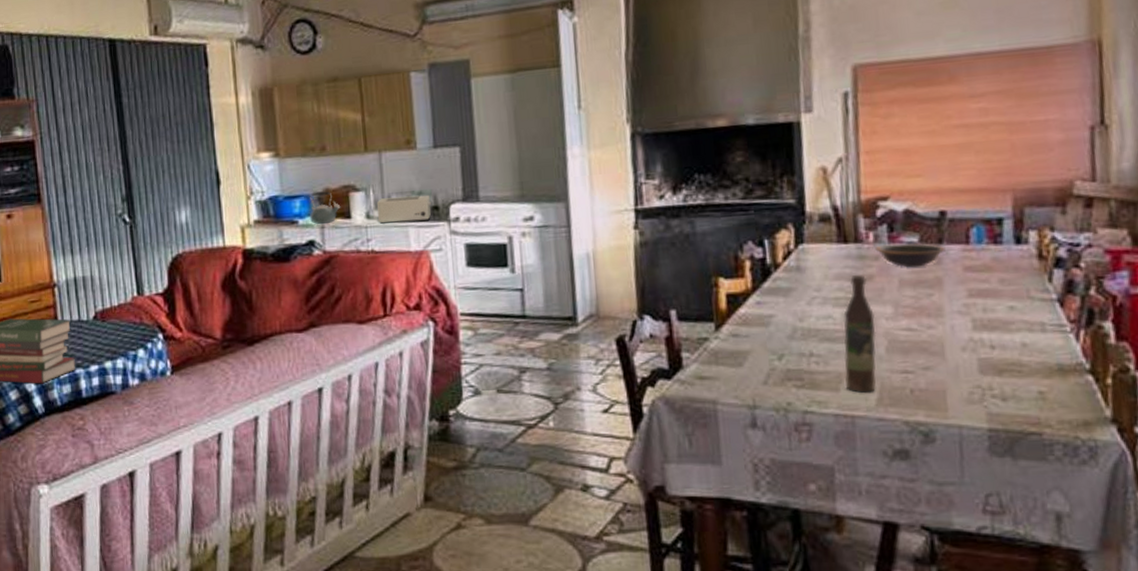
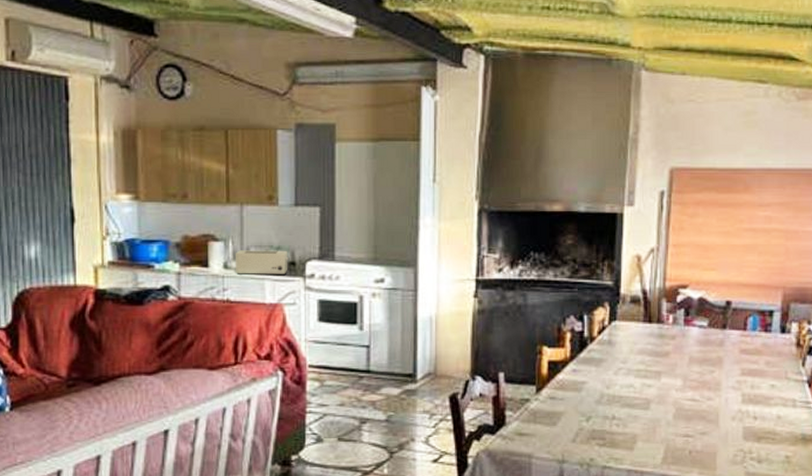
kettle: present [309,191,341,224] -> none [166,238,199,270]
wine bottle: present [843,274,876,393] -> none [638,350,667,452]
bowl: present [875,243,946,267] -> none [673,326,728,347]

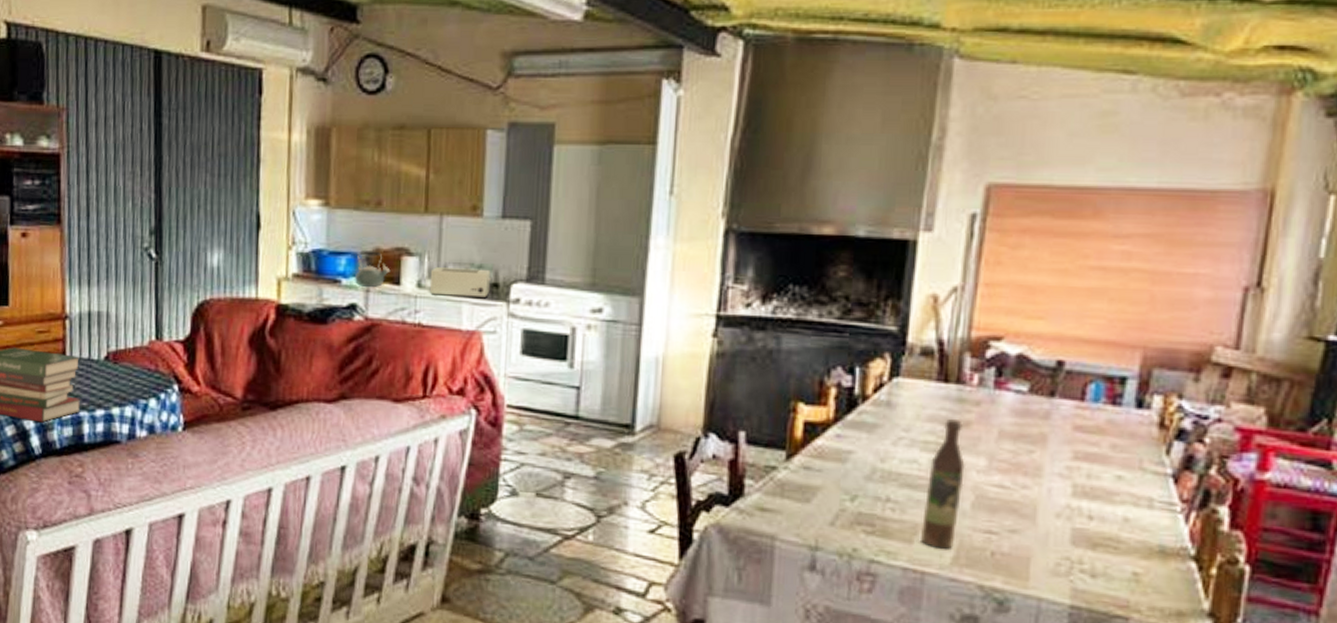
kettle: none [166,238,199,270] -> present [354,250,391,287]
wine bottle: none [638,350,667,452] -> present [920,418,965,549]

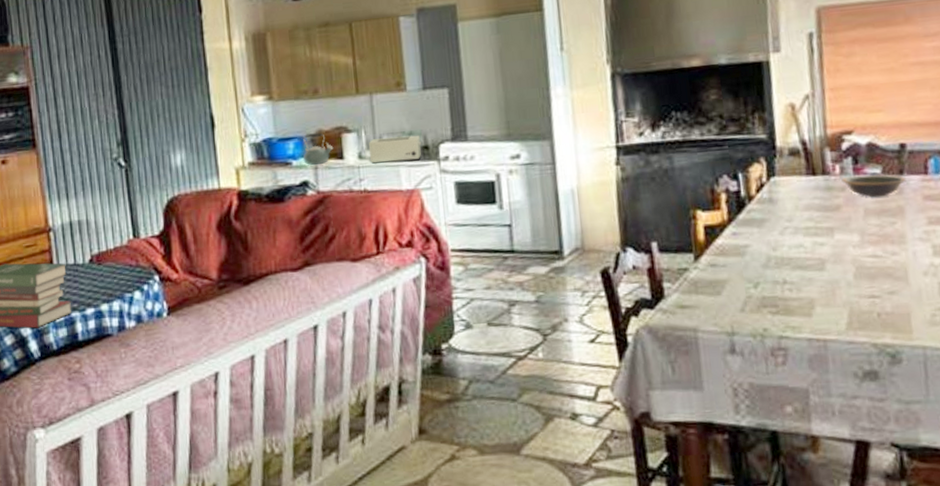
wine bottle: present [920,418,965,549] -> none [814,204,846,317]
bowl: none [978,389,1057,419] -> present [841,174,906,197]

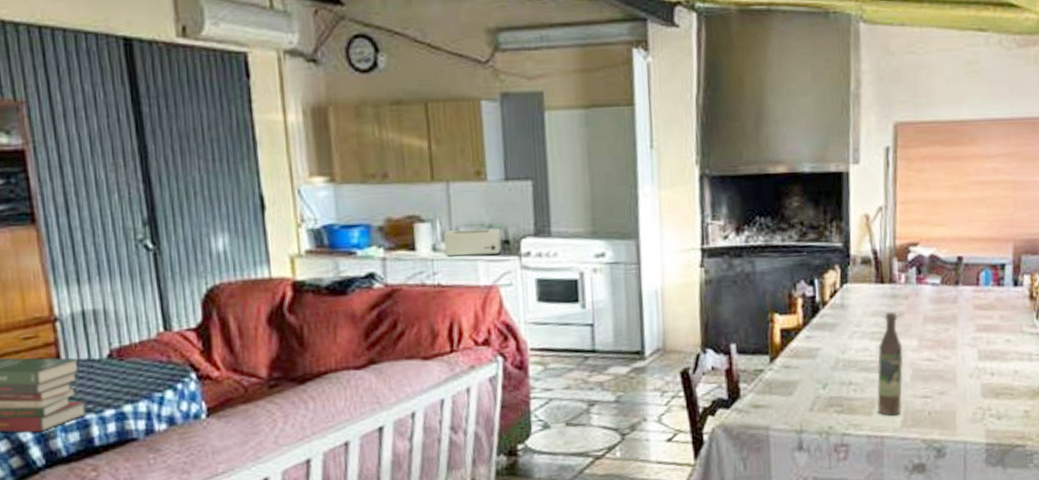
kettle: present [302,132,334,165] -> none [369,221,405,256]
wine bottle: none [814,204,846,317] -> present [876,311,904,416]
bowl: present [841,174,906,197] -> none [905,284,961,306]

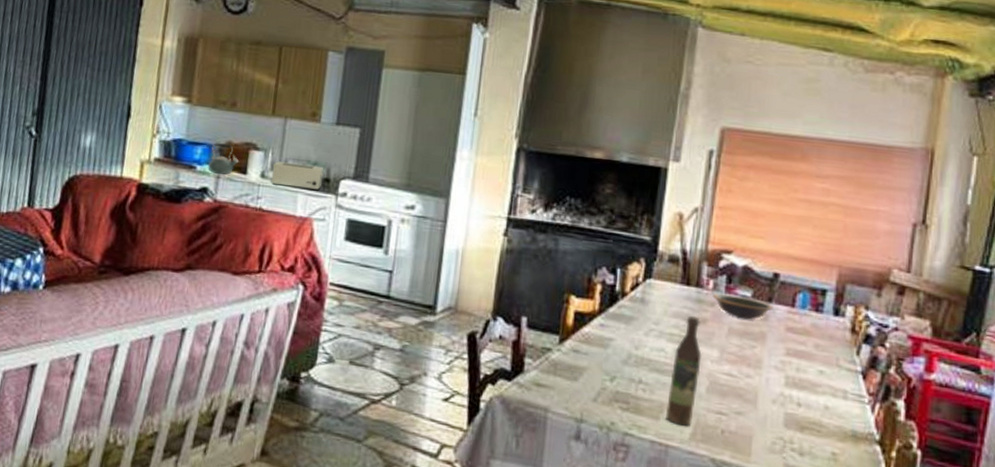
kettle: none [369,221,405,256] -> present [207,143,239,175]
bowl: none [905,284,961,306] -> present [712,293,773,320]

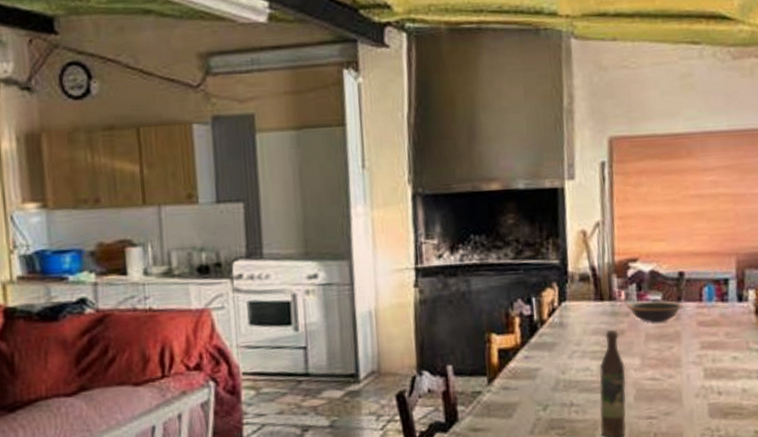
kettle: present [207,143,239,175] -> none [80,245,116,281]
toaster: present [271,161,324,191] -> none [155,251,214,282]

